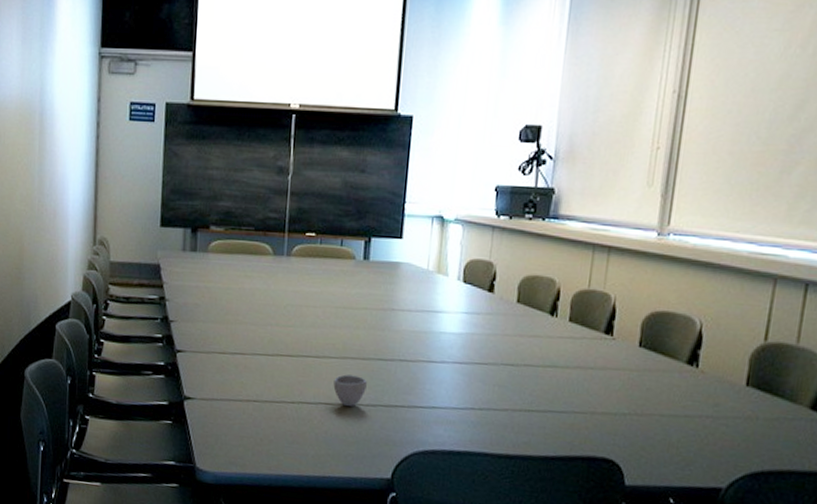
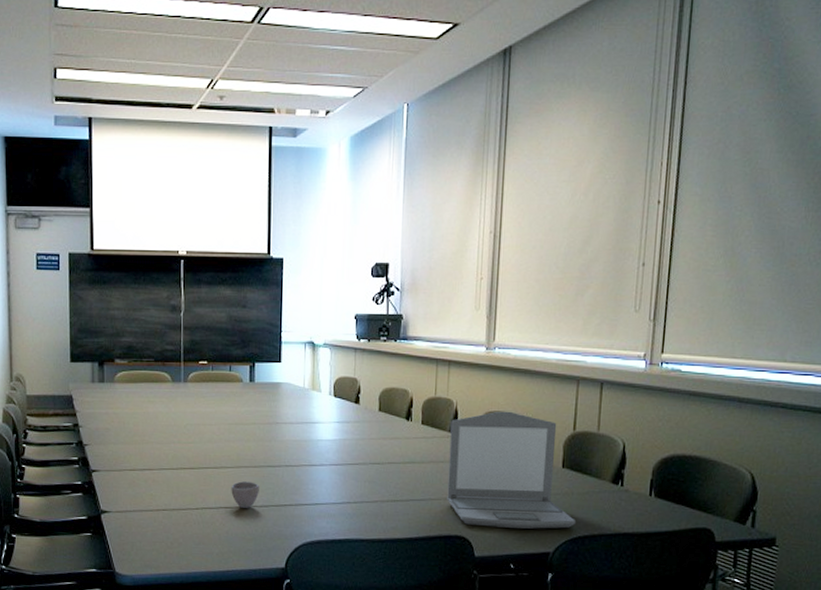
laptop: none [594,311,759,461] -> present [447,411,575,529]

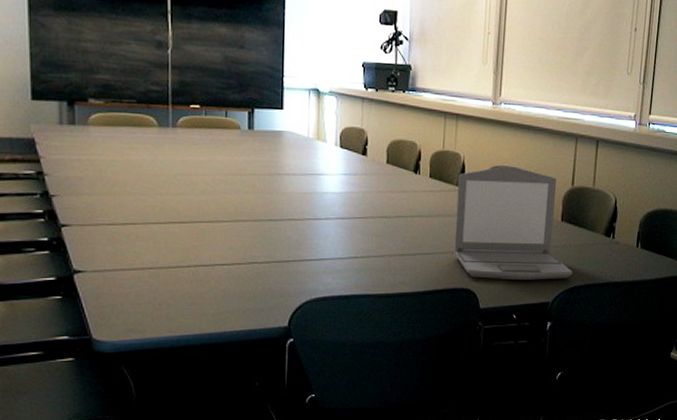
cup: present [231,481,259,508] -> none [228,236,260,265]

